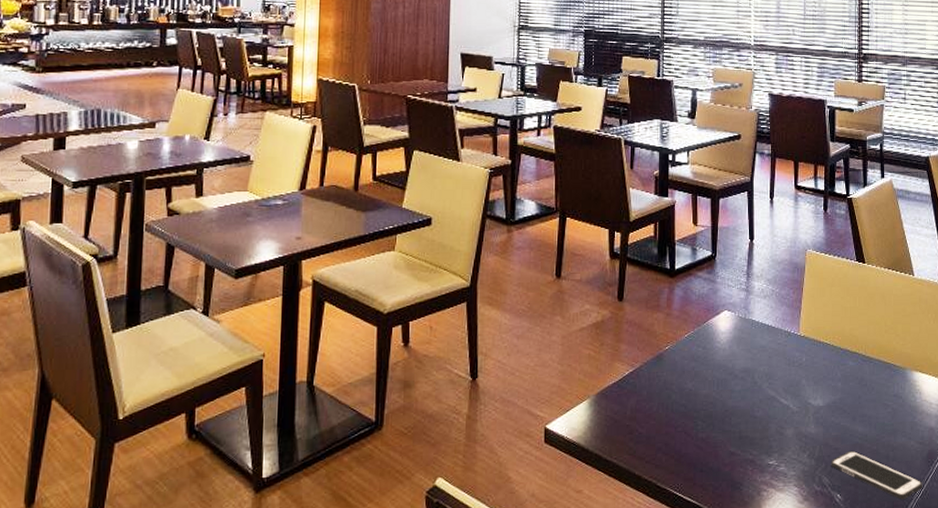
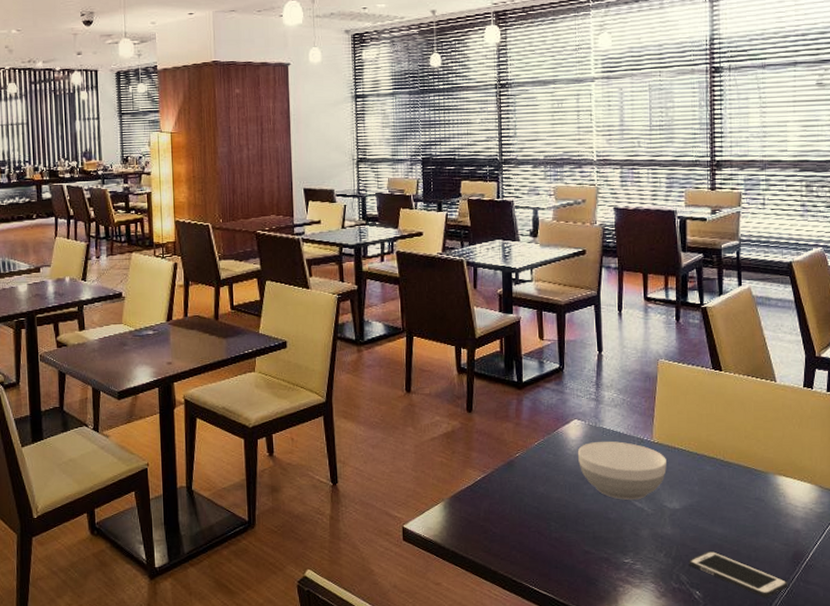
bowl: none [726,333,812,397] -> present [577,441,667,500]

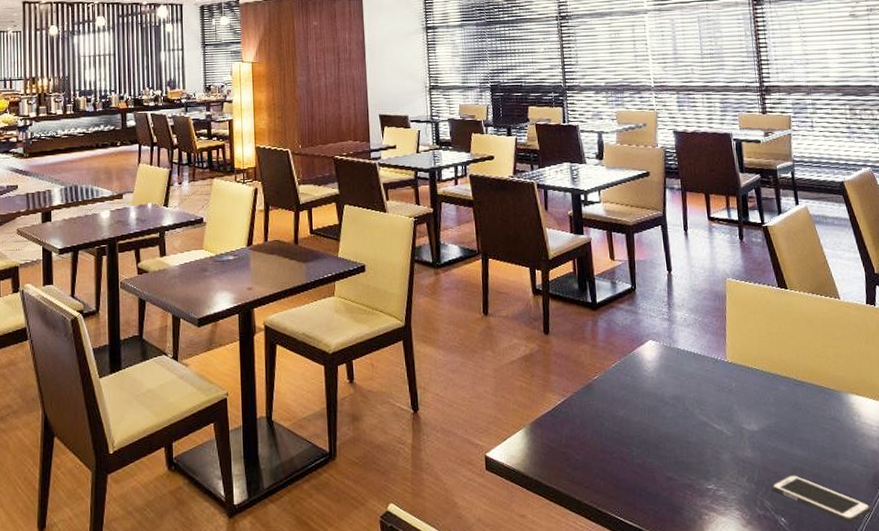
bowl: present [577,441,667,500] -> none [654,361,742,423]

